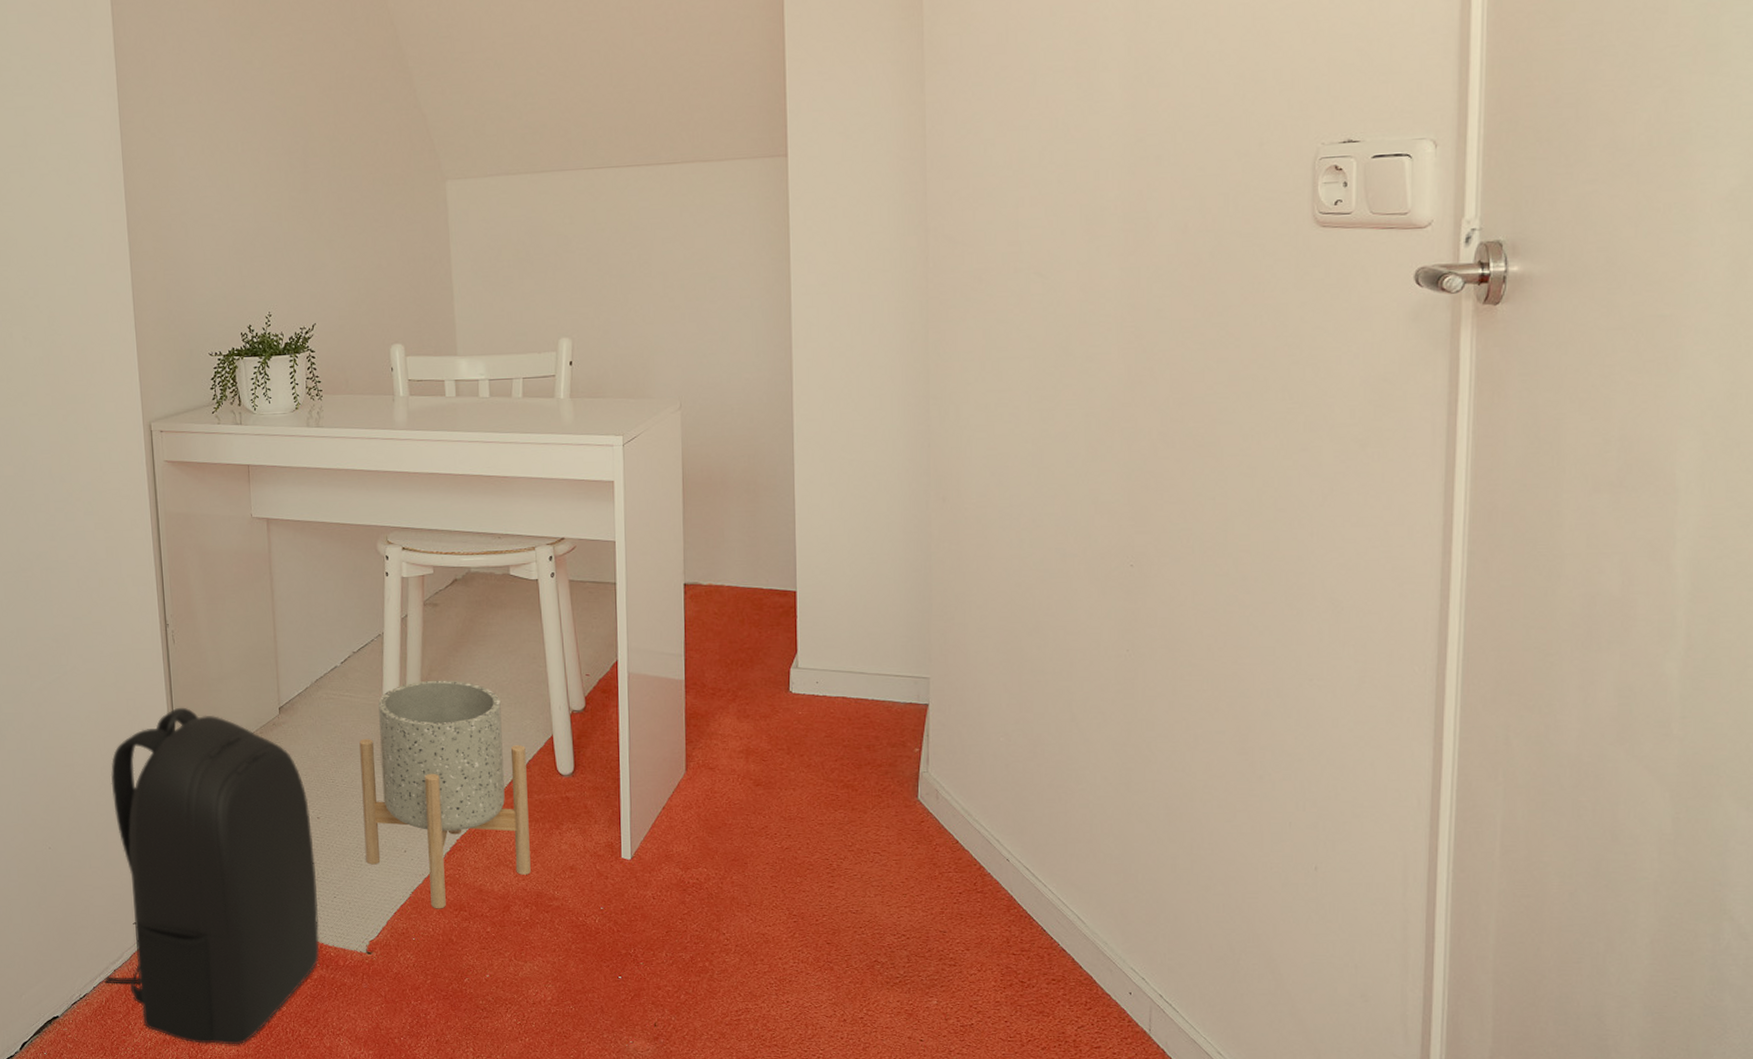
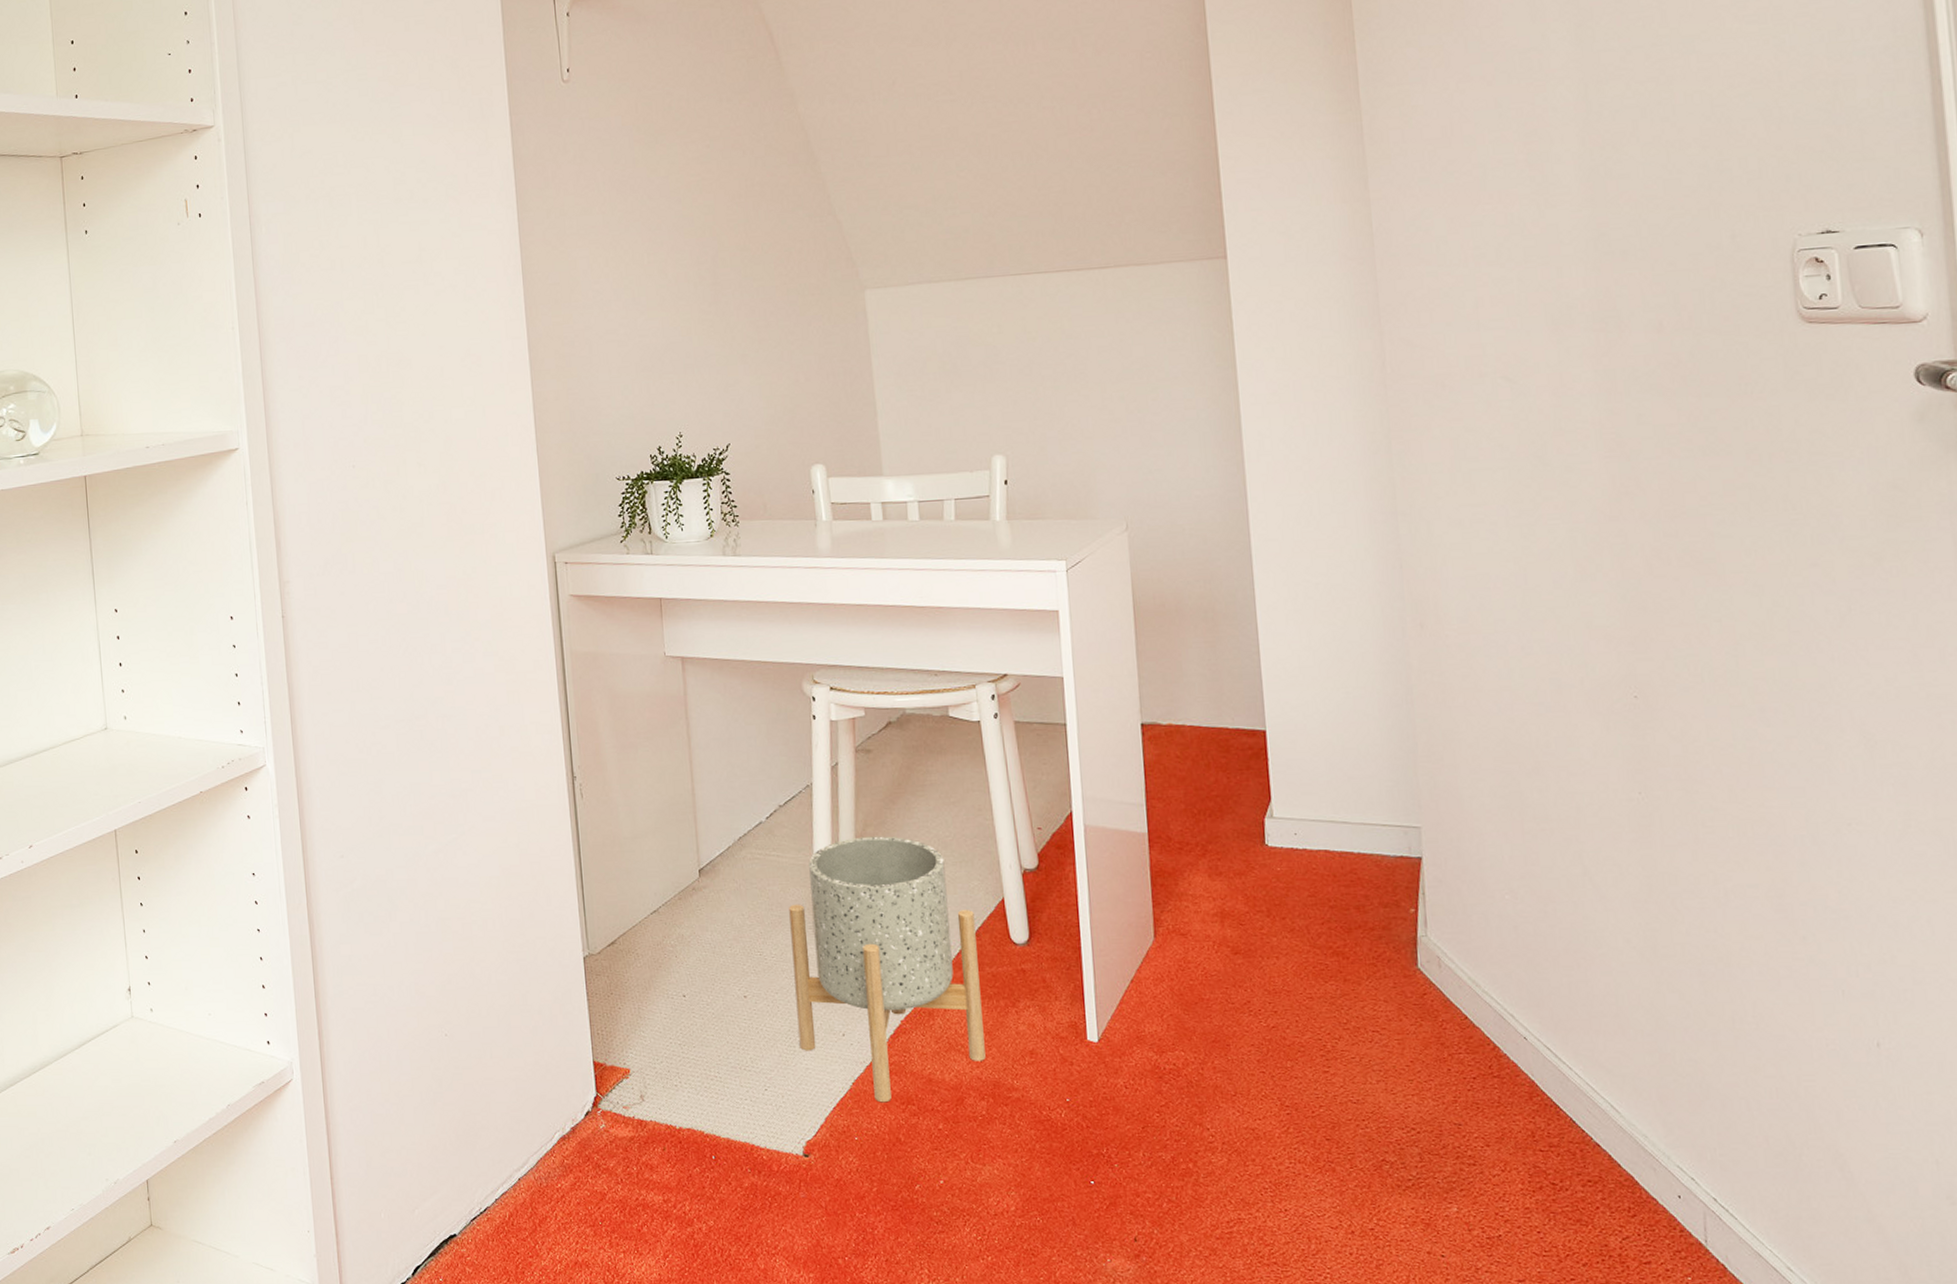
backpack: present [104,707,319,1045] -> none [508,870,750,1268]

